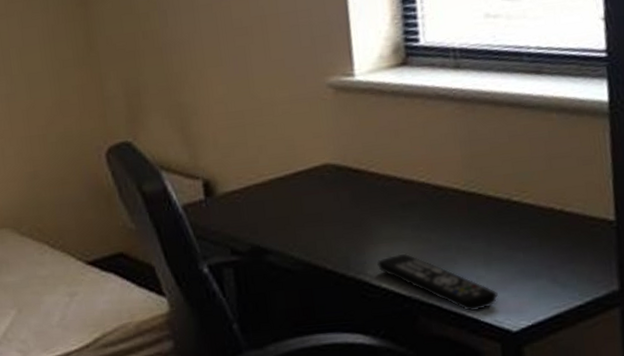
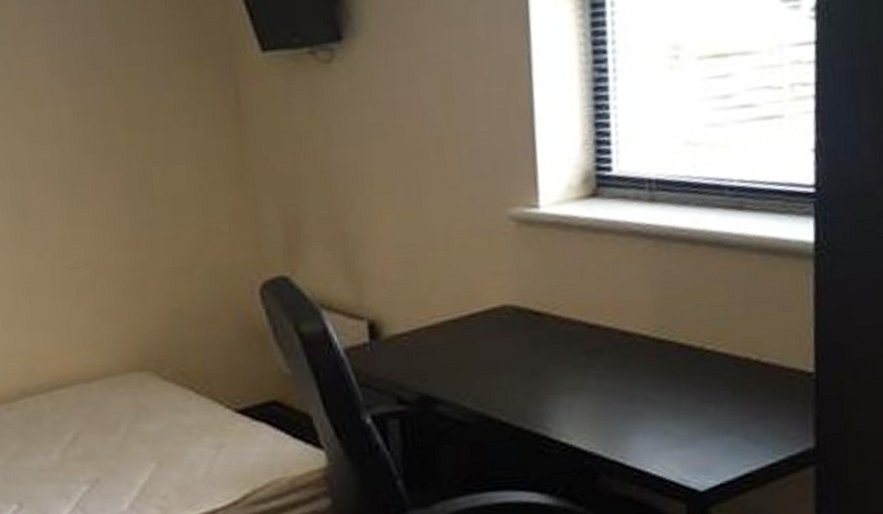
remote control: present [377,253,498,312] -> none [557,405,686,470]

